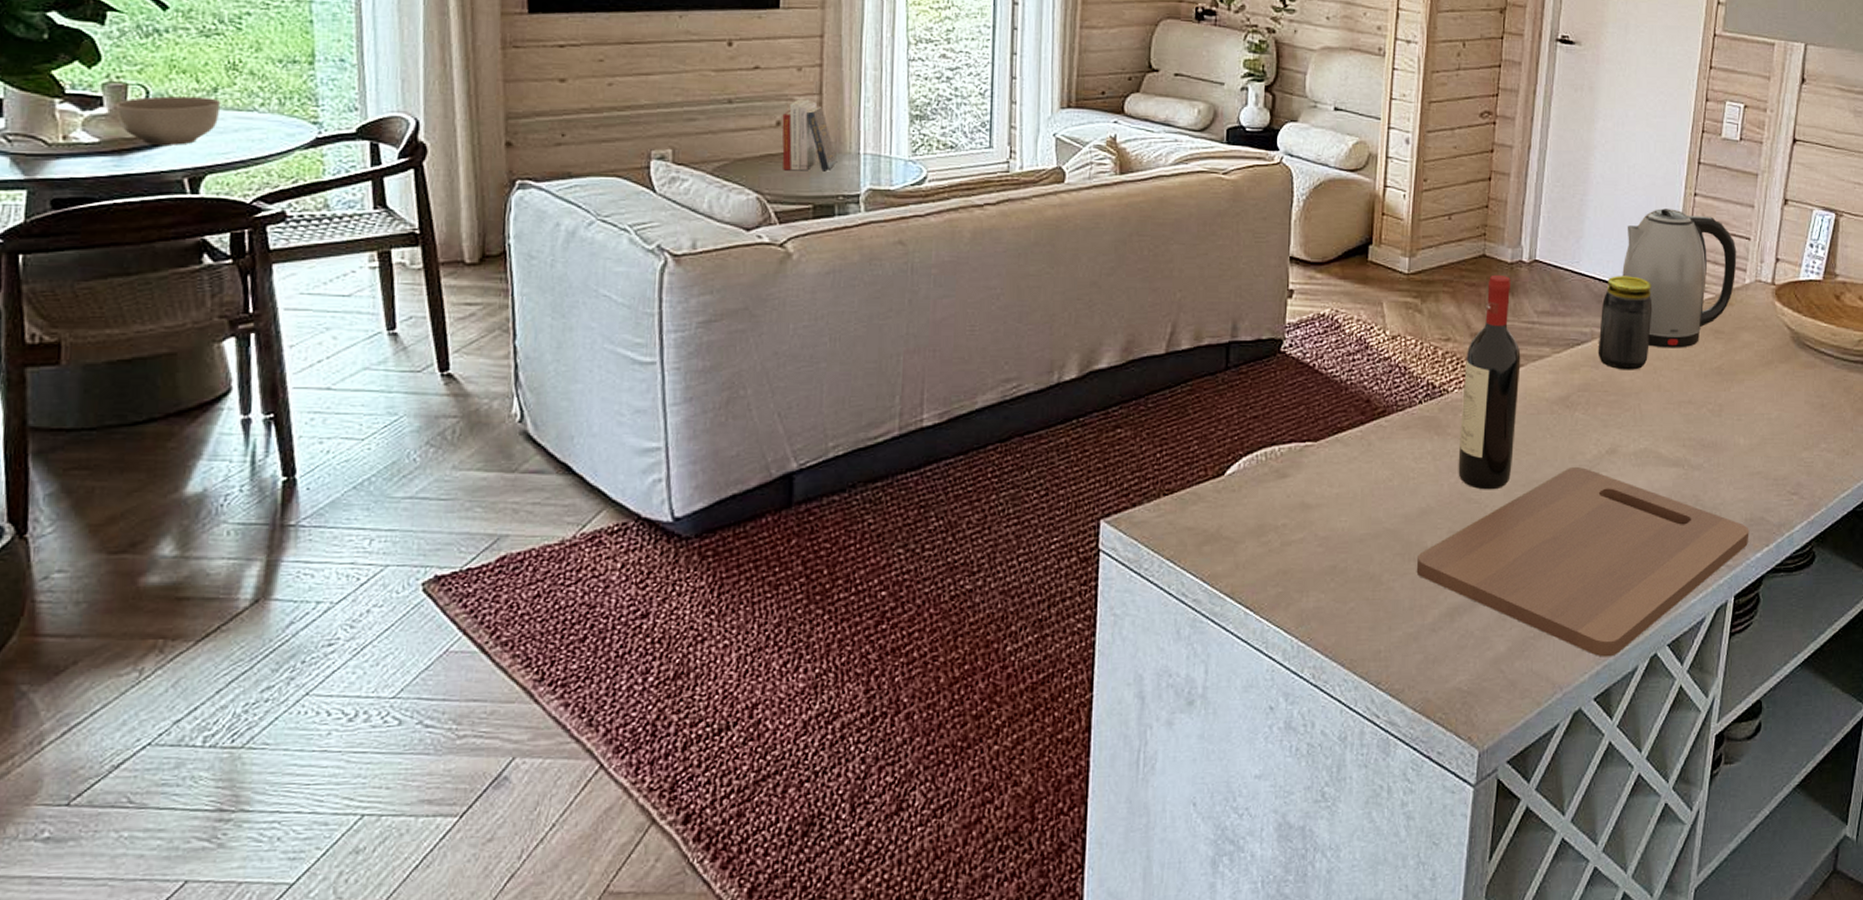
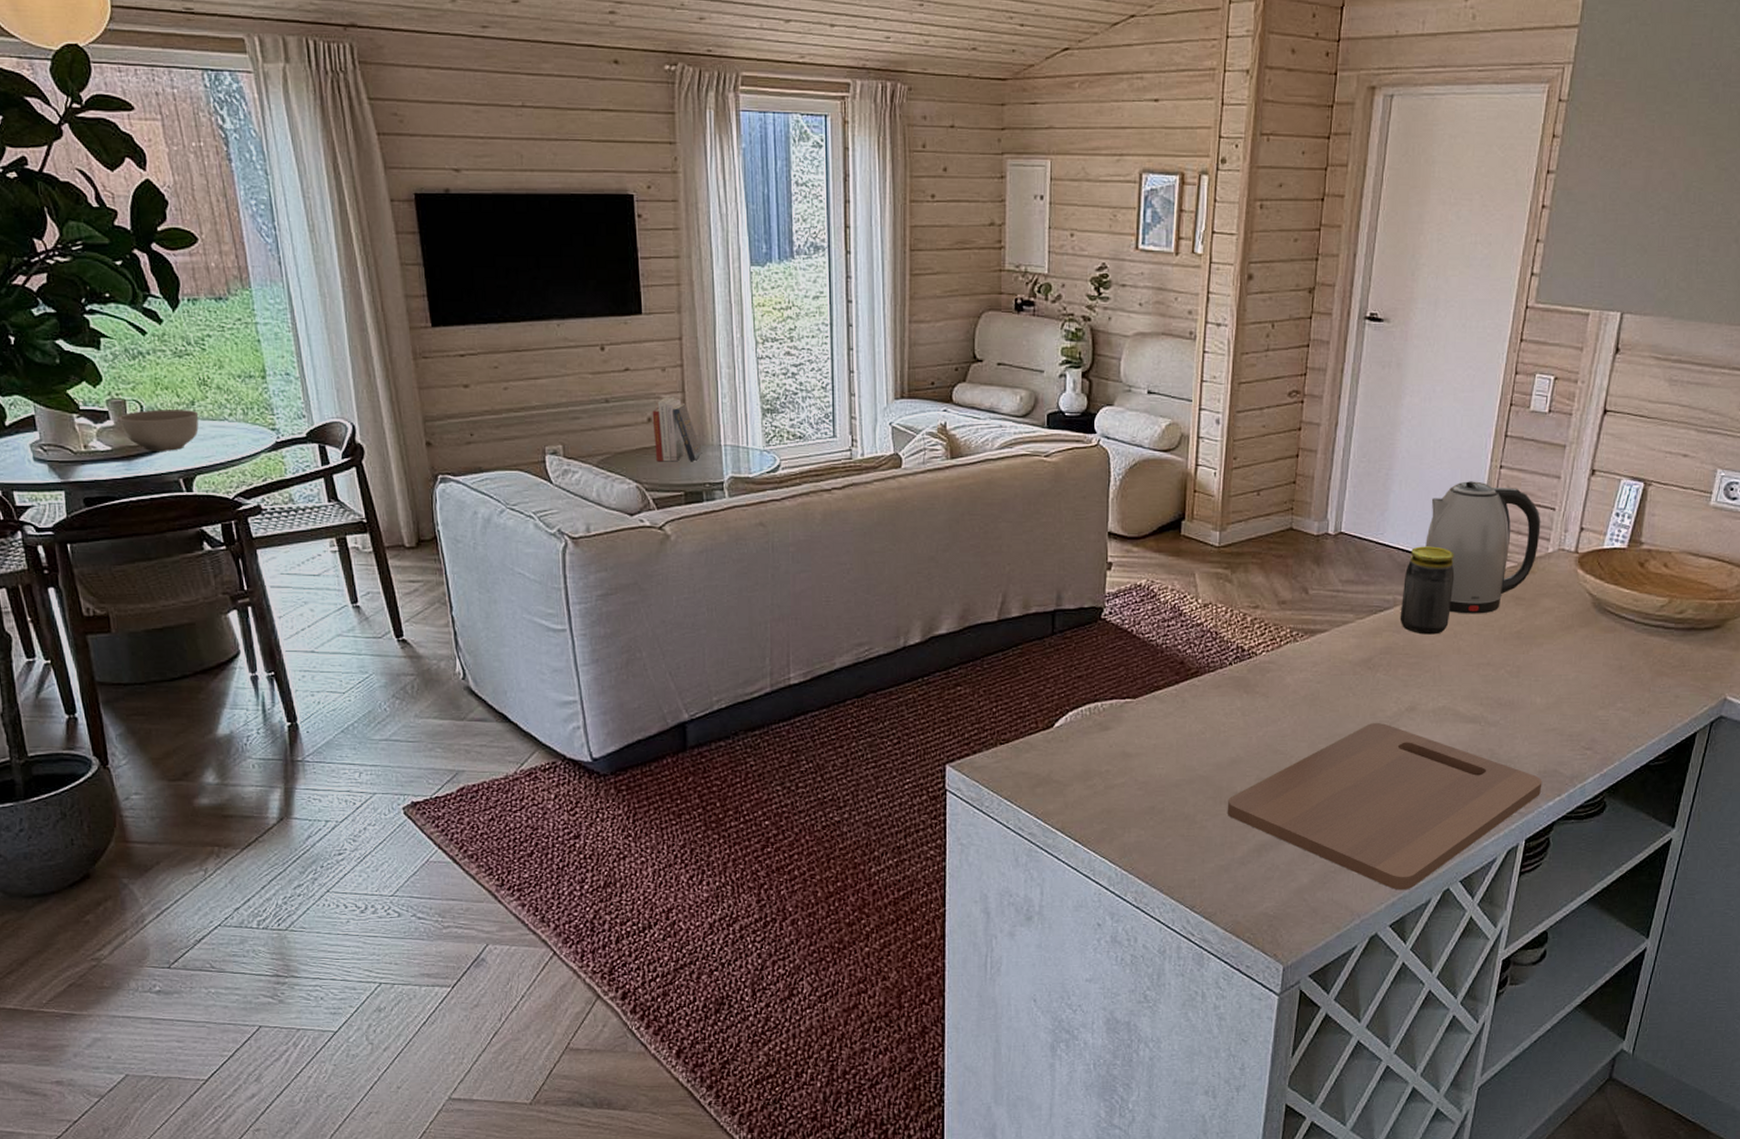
wine bottle: present [1458,274,1521,490] -> none [1265,546,1326,743]

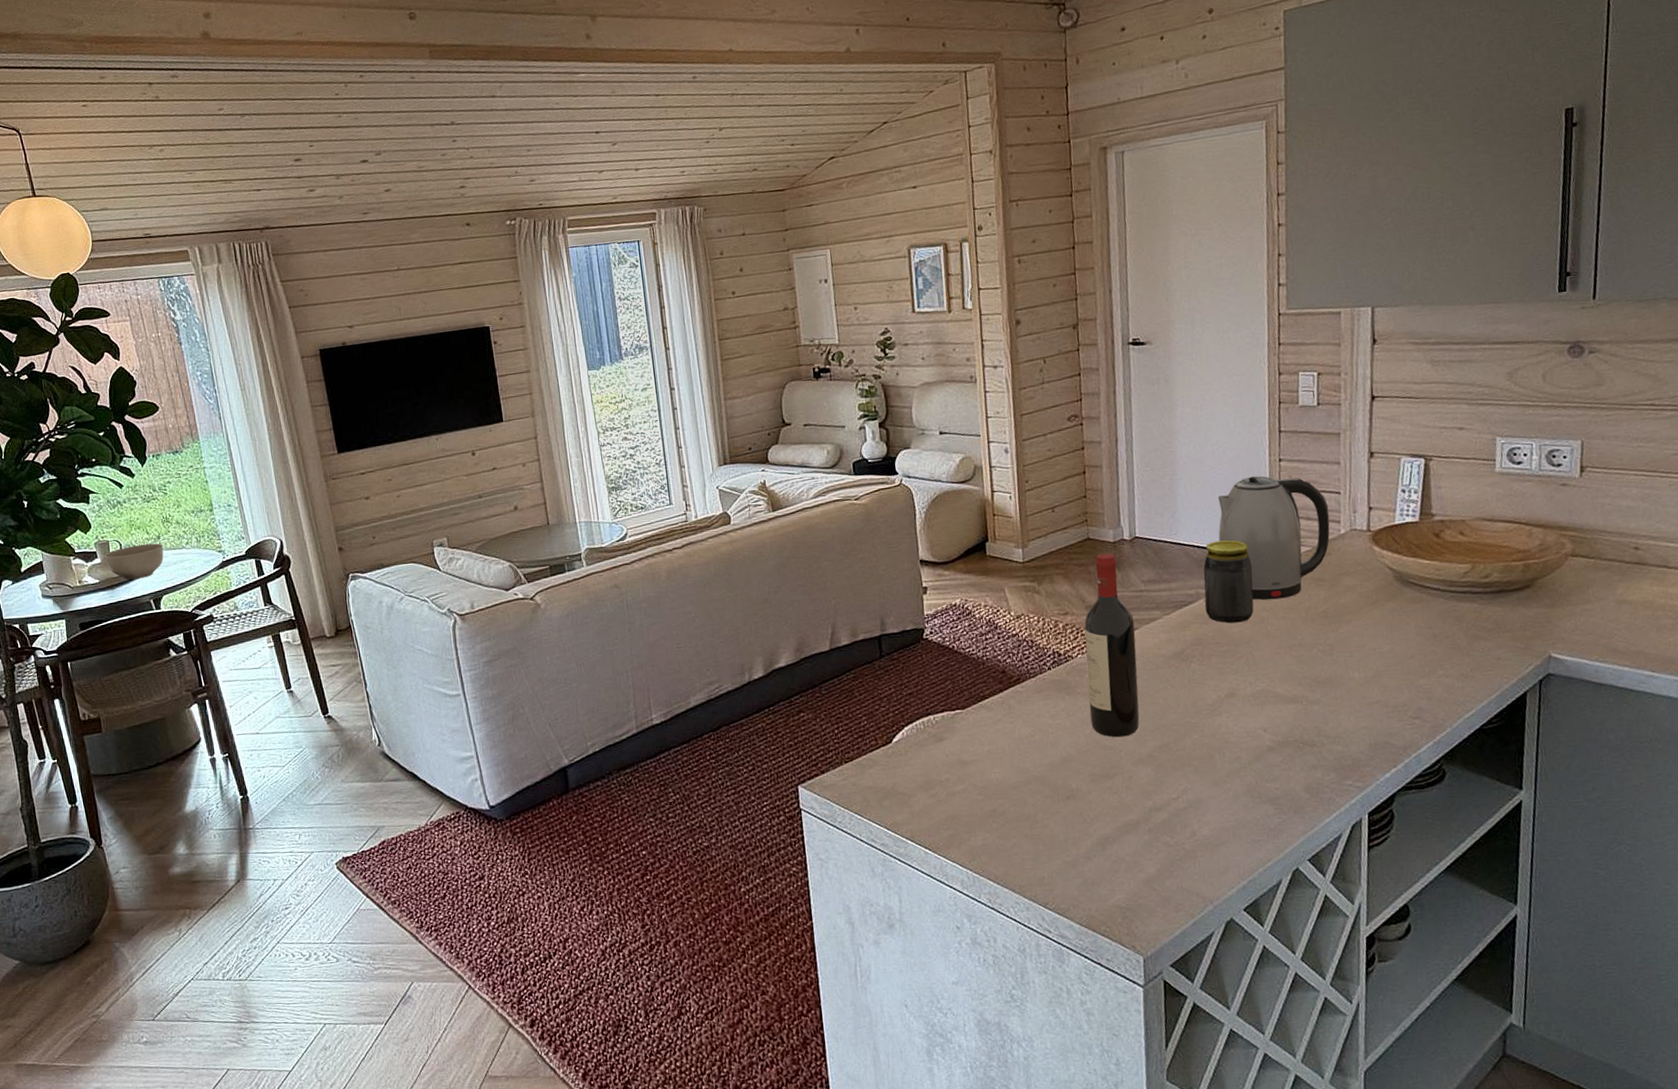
books: present [652,397,702,462] -> none [517,486,561,543]
cutting board: present [1227,722,1543,890] -> none [1065,710,1376,874]
wine bottle: none [1265,546,1326,743] -> present [1084,553,1140,738]

